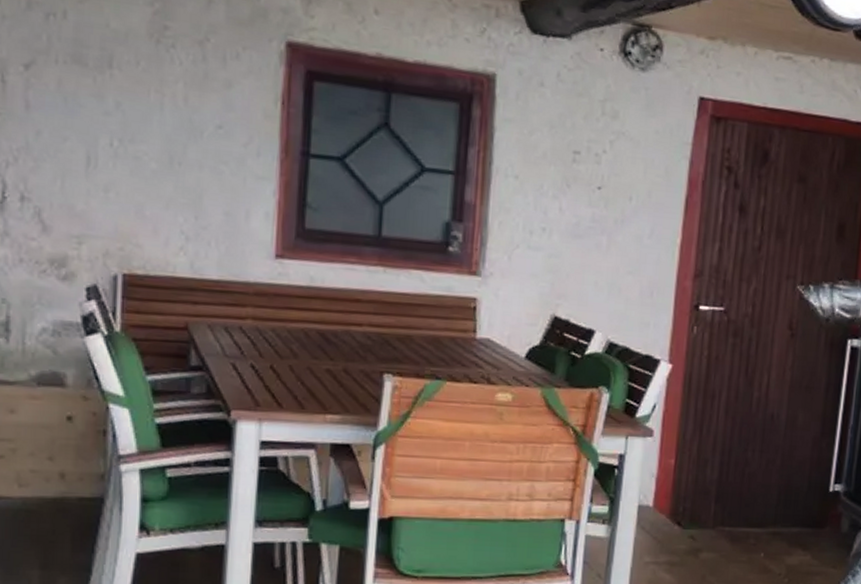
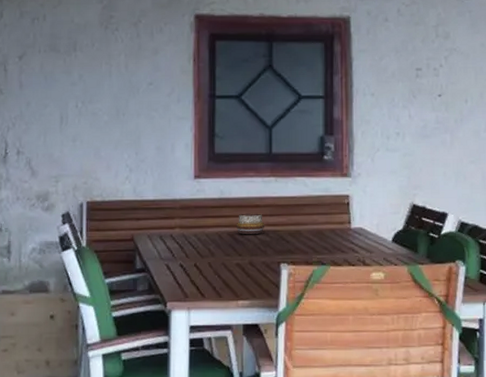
decorative bowl: none [328,307,367,336] -> present [236,213,265,235]

